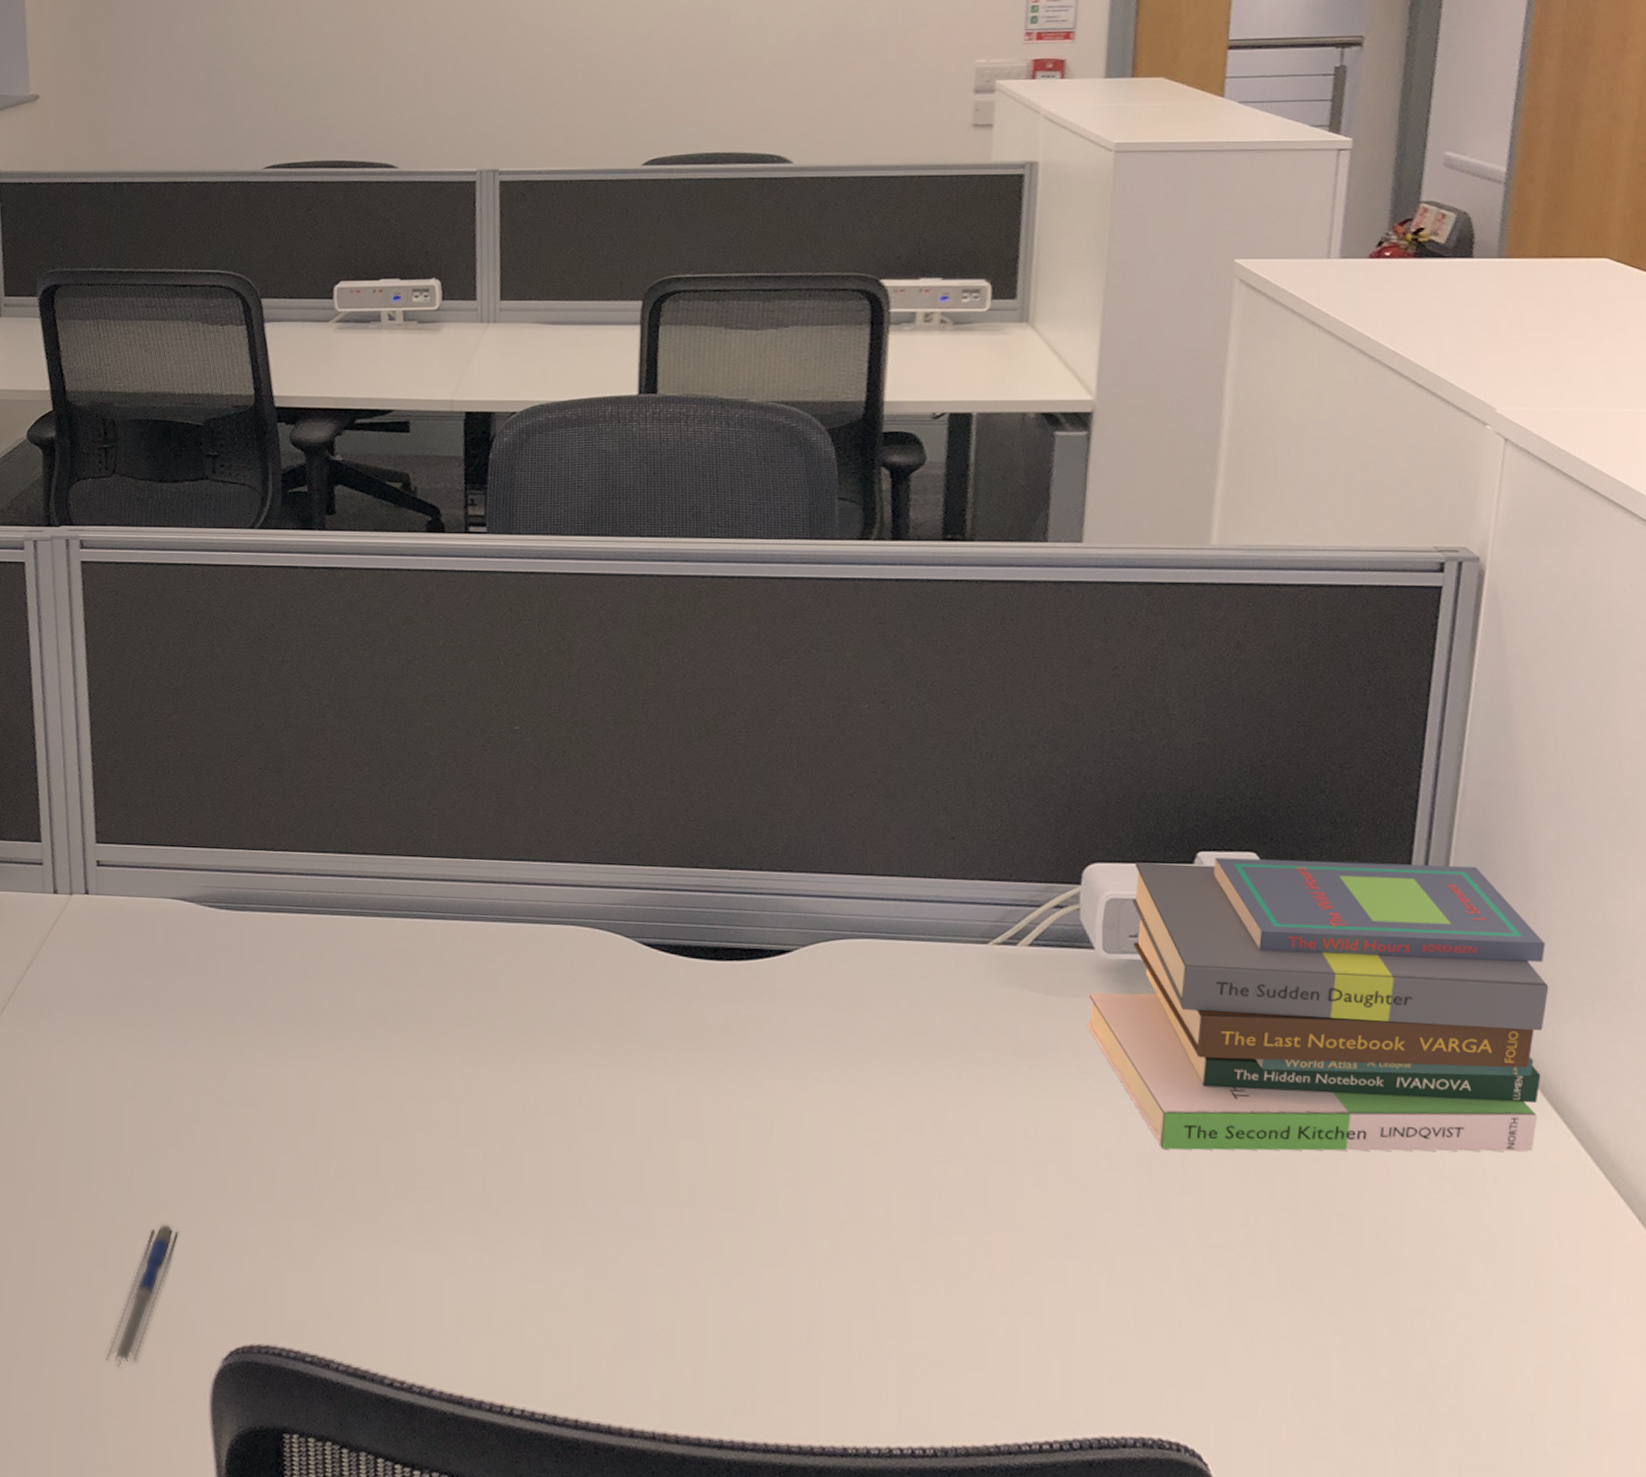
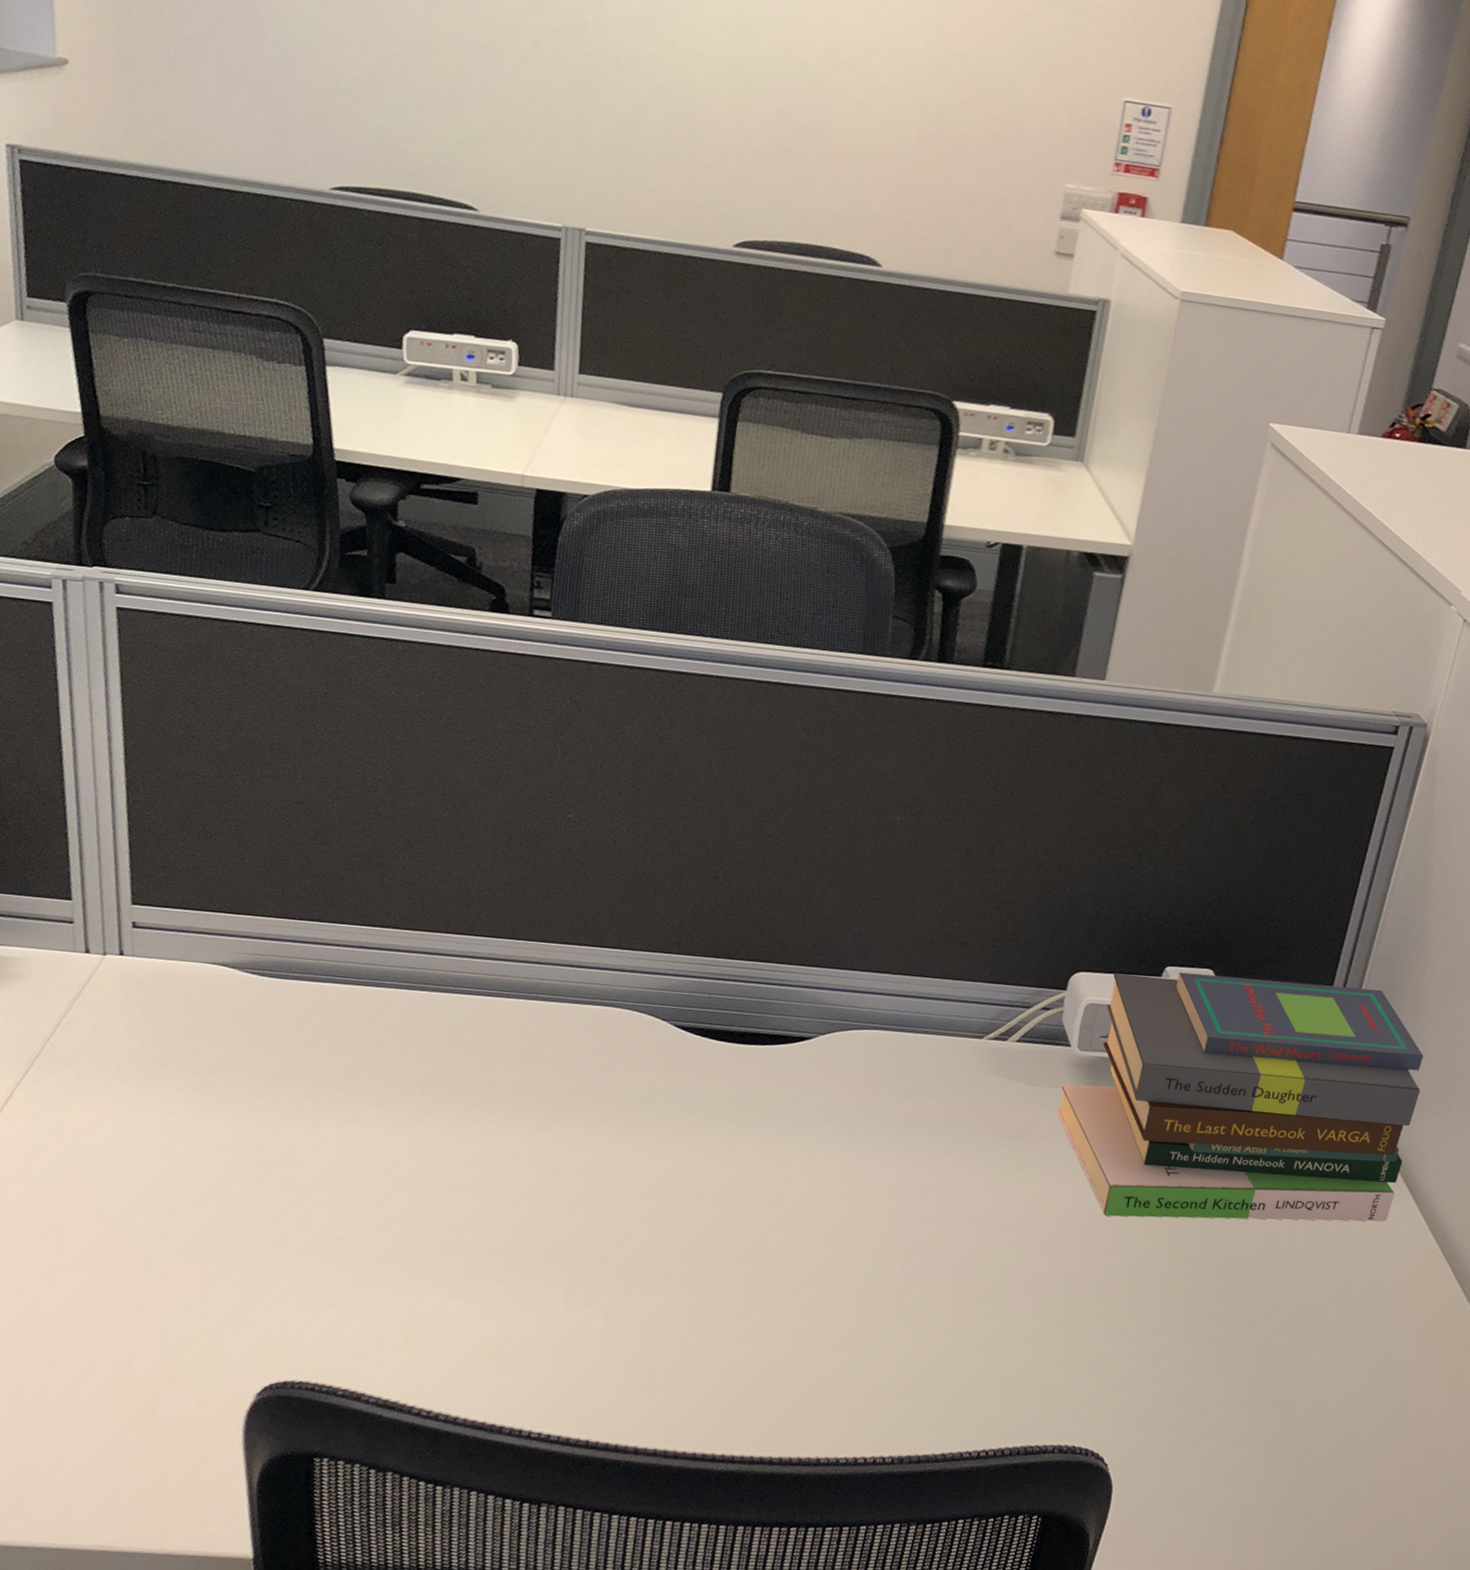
pen: present [106,1223,179,1367] -> none [139,1272,215,1403]

